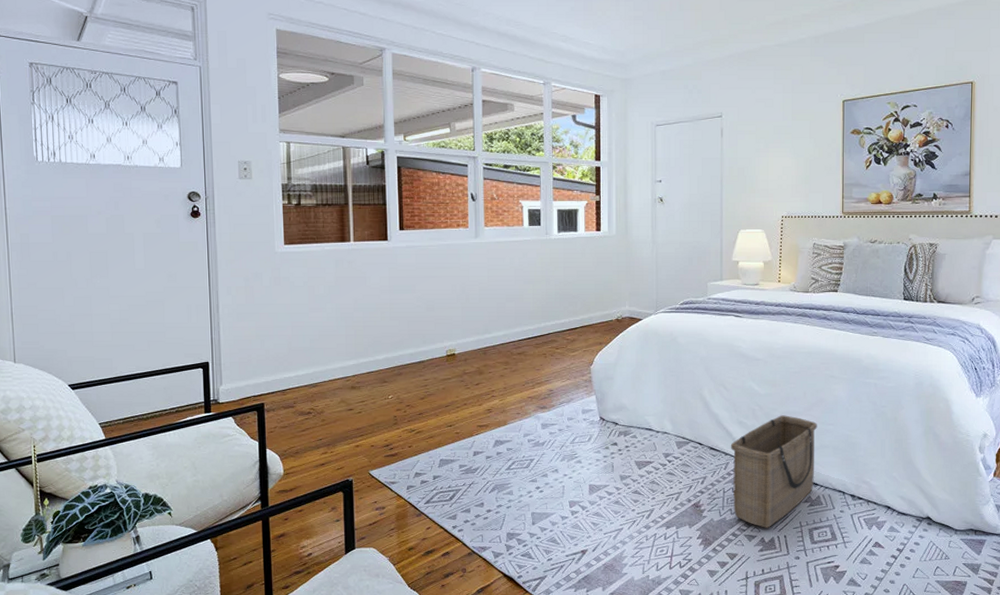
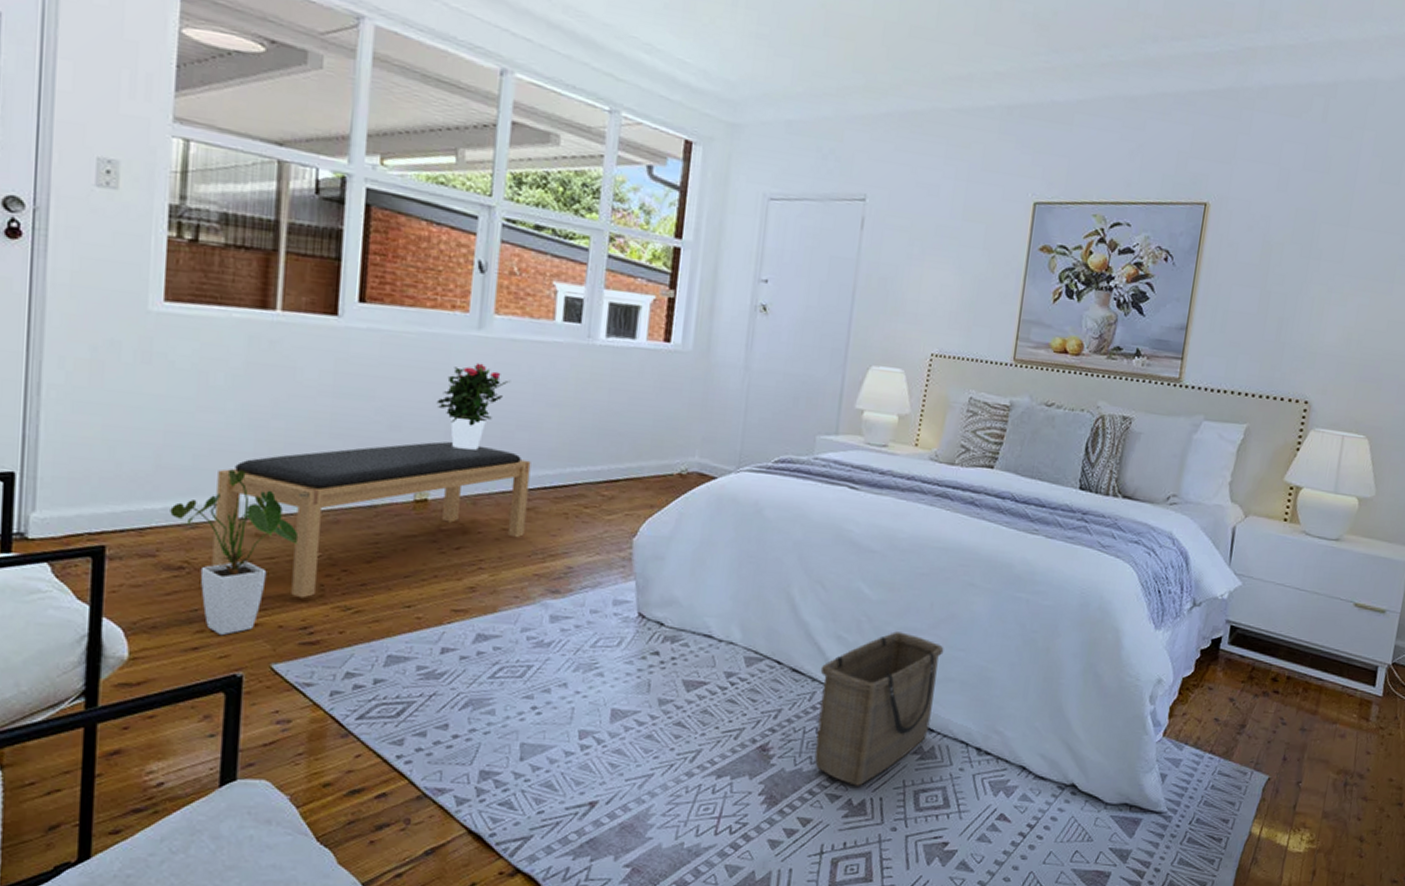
house plant: none [299,346,378,455] -> present [170,469,299,636]
bench: none [325,313,519,426] -> present [212,441,531,598]
potted flower: none [454,260,500,318] -> present [436,363,511,450]

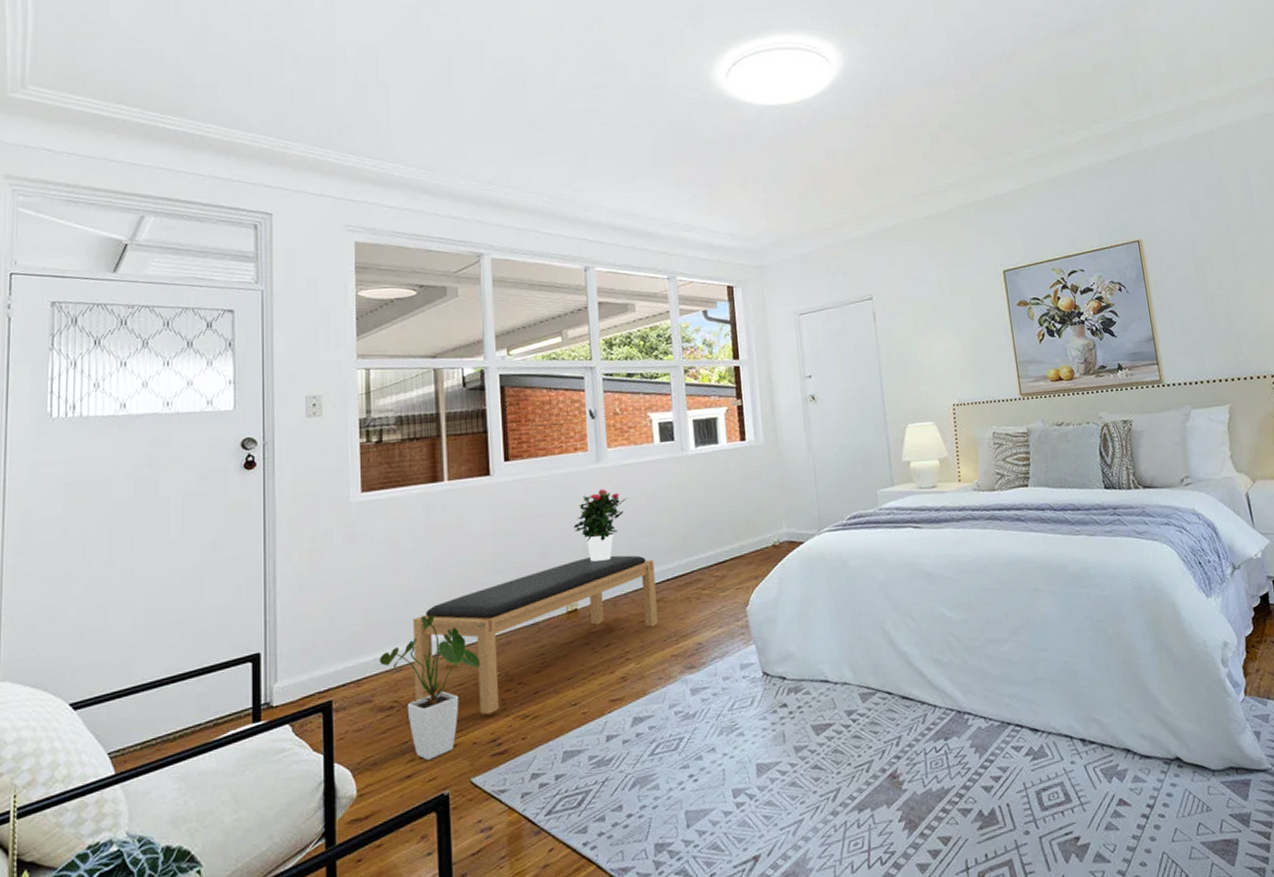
basket: present [814,631,944,786] -> none [926,644,1034,797]

